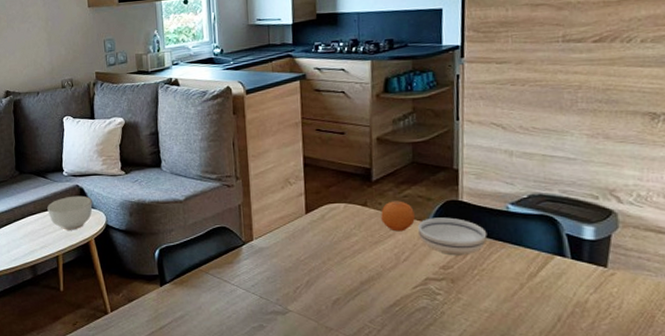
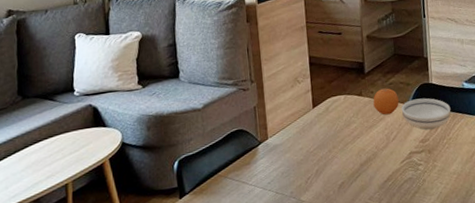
bowl: present [47,195,93,230] -> none [55,115,107,155]

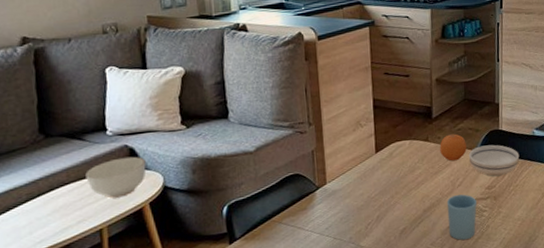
bowl: none [55,115,107,155] -> present [85,156,147,199]
mug: none [382,148,412,195] -> present [446,194,477,240]

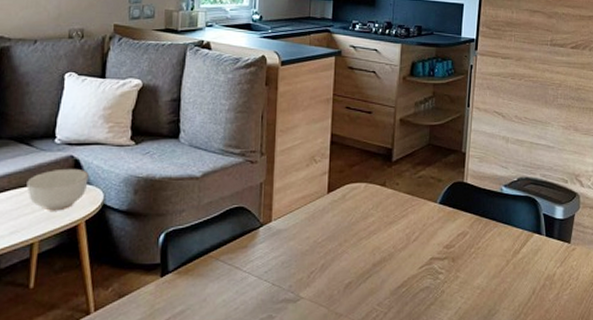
fruit: present [440,133,467,161] -> none [397,181,426,212]
mug: present [446,194,477,240] -> none [398,251,432,304]
bowl: present [468,144,520,177] -> none [427,198,484,235]

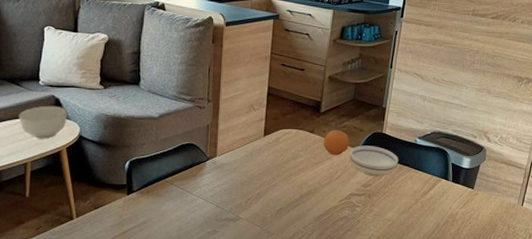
fruit: none [397,181,426,212] -> present [323,130,349,155]
bowl: none [427,198,484,235] -> present [349,145,399,177]

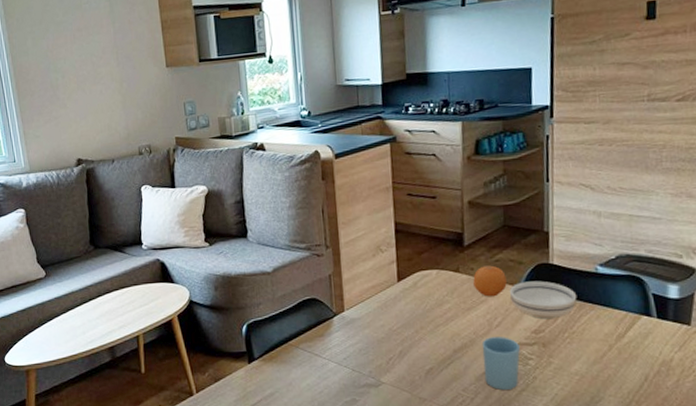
bowl: present [19,105,68,139] -> none [125,270,175,308]
mug: none [321,187,351,229] -> present [481,337,520,390]

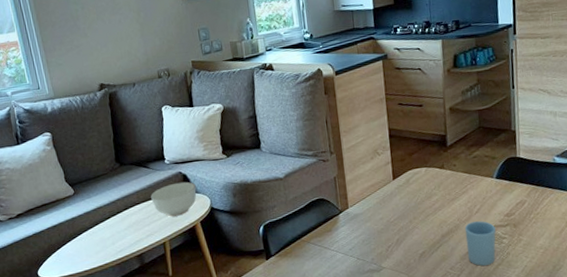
bowl: none [125,270,175,308] -> present [151,181,197,217]
fruit: present [473,265,507,297] -> none [455,161,483,188]
bowl: present [509,281,577,320] -> none [485,172,540,204]

